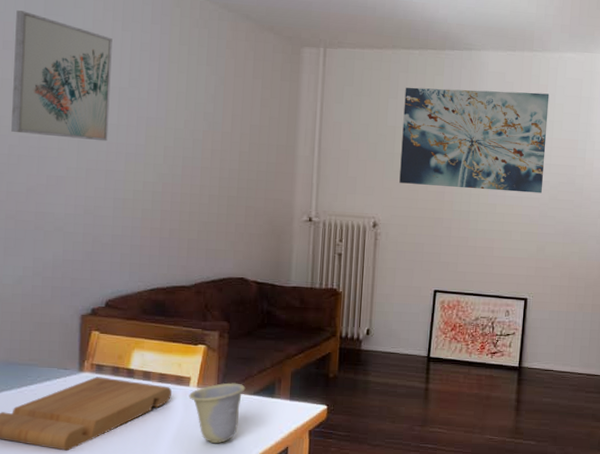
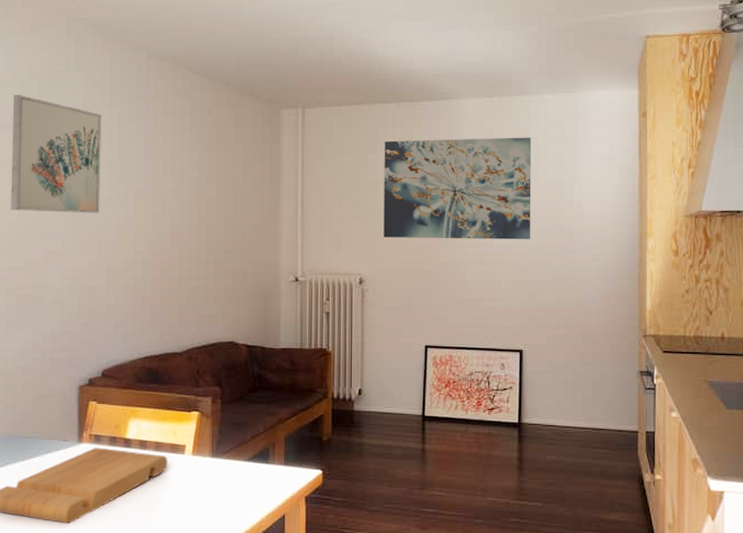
cup: present [189,382,246,443] -> none [184,449,240,512]

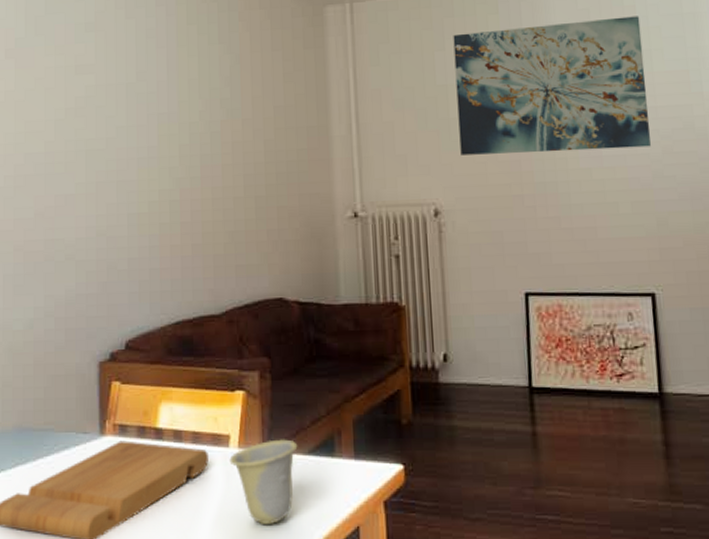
wall art: present [11,95,102,214] -> none [17,14,117,150]
cup: none [184,449,240,512] -> present [229,439,298,524]

